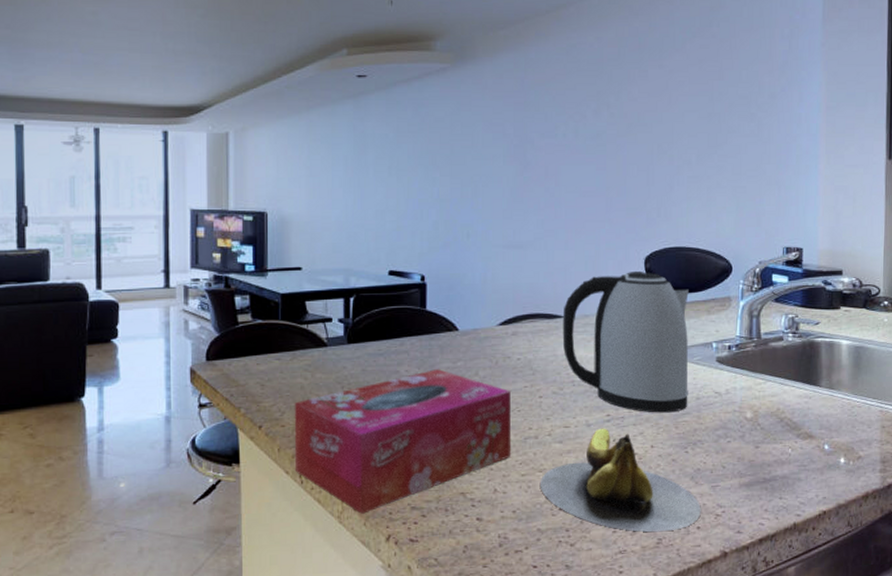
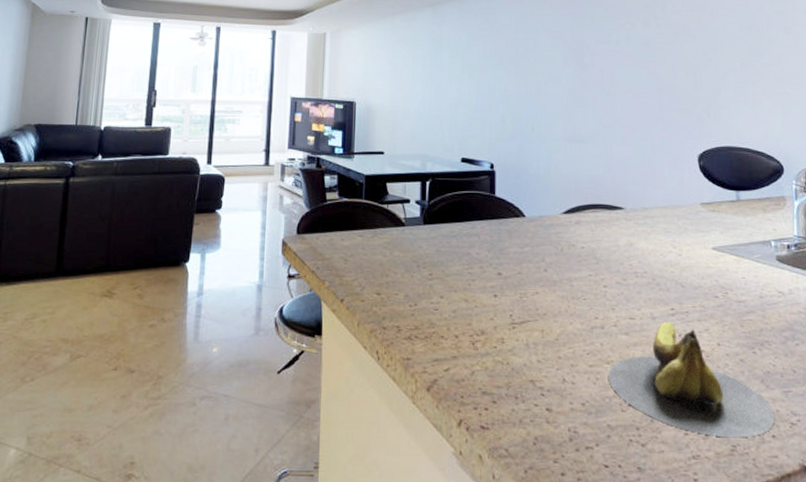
tissue box: present [294,369,512,514] -> none [372,253,579,396]
kettle: present [562,270,689,413] -> none [623,167,752,310]

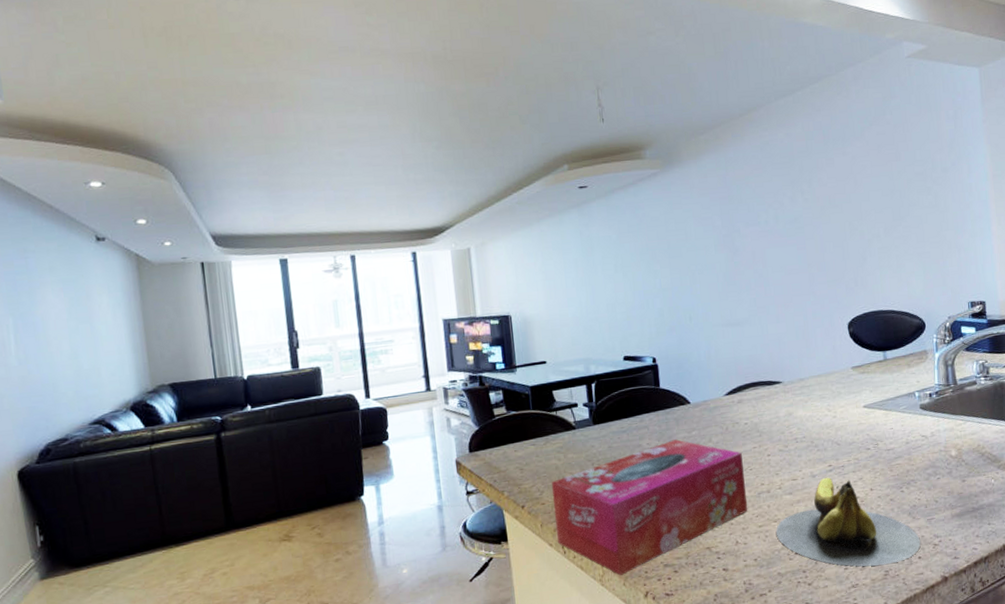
tissue box: none [372,253,579,396] -> present [551,439,748,576]

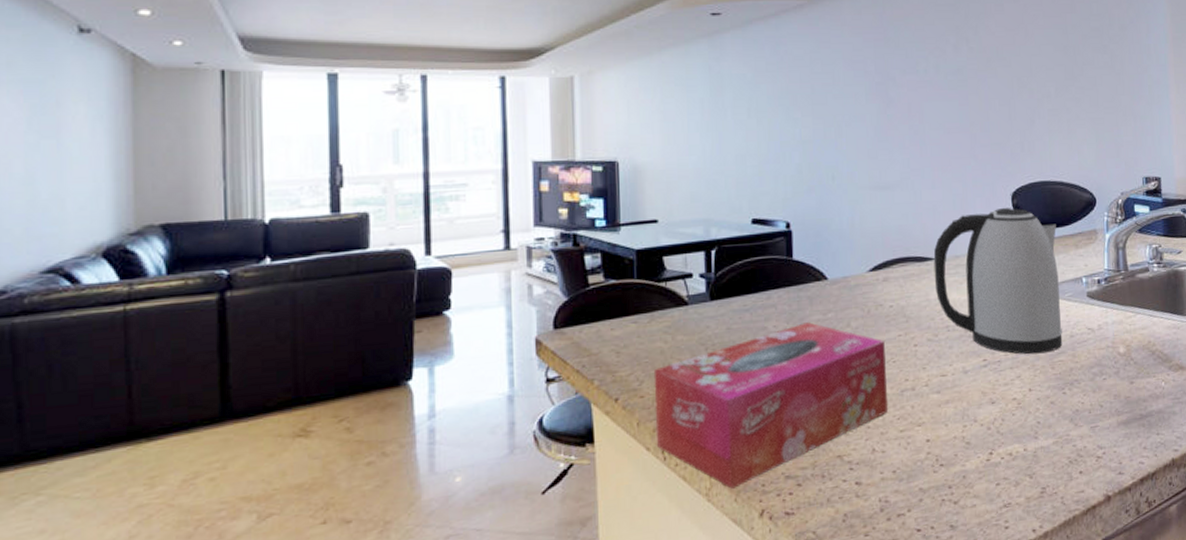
banana: present [776,477,921,567] -> none [920,374,1082,482]
kettle: none [780,335,899,460] -> present [933,207,1063,355]

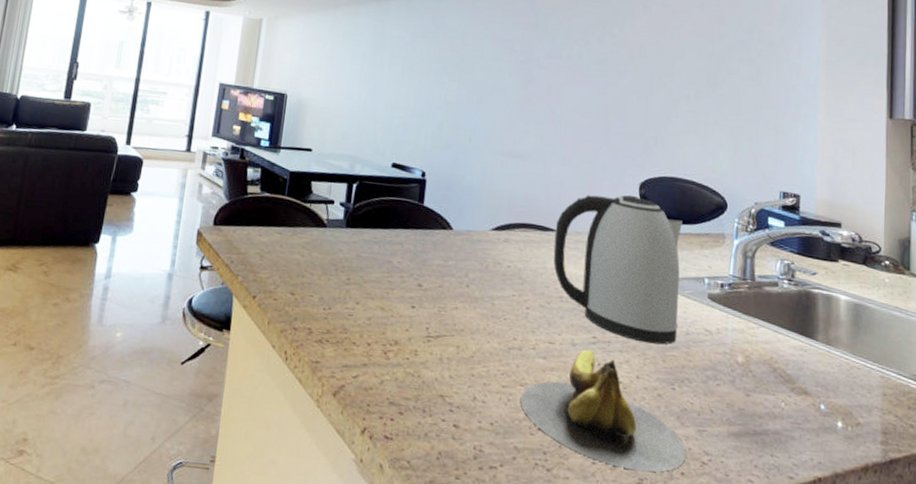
tissue box: present [653,322,889,489] -> none [281,264,498,401]
banana: none [920,374,1082,482] -> present [521,349,686,472]

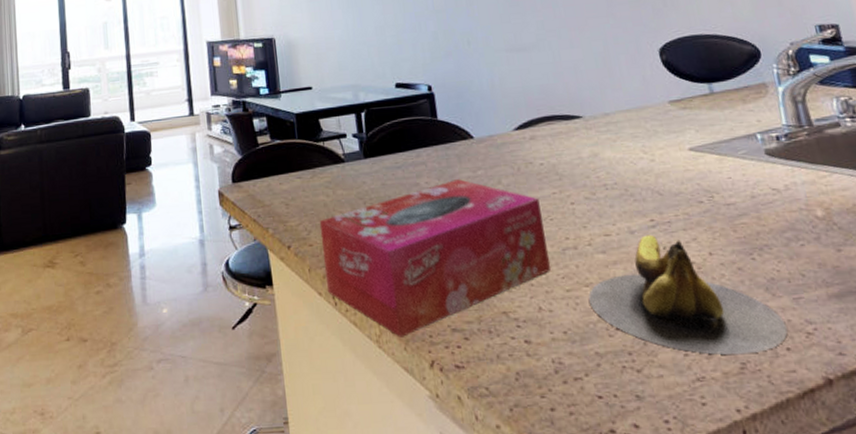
tissue box: none [281,264,498,401] -> present [319,179,552,338]
kettle: present [553,195,683,345] -> none [580,63,743,216]

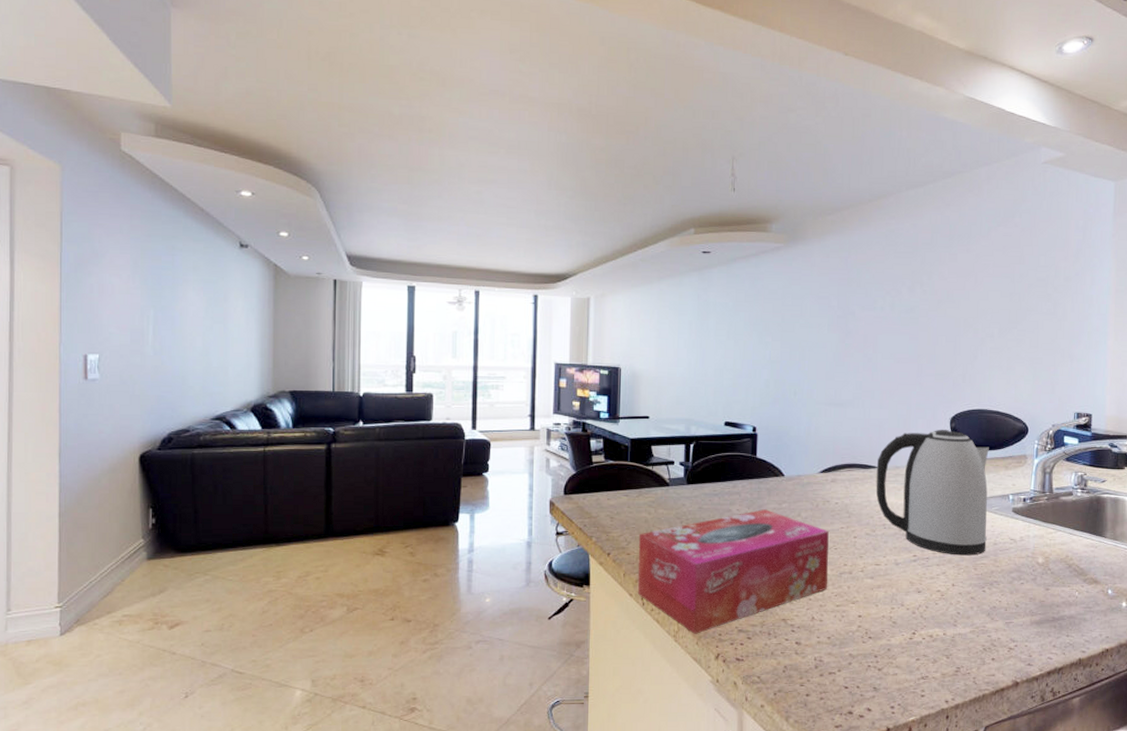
kettle: none [580,63,743,216] -> present [876,429,989,556]
banana: present [588,234,788,355] -> none [853,567,996,662]

